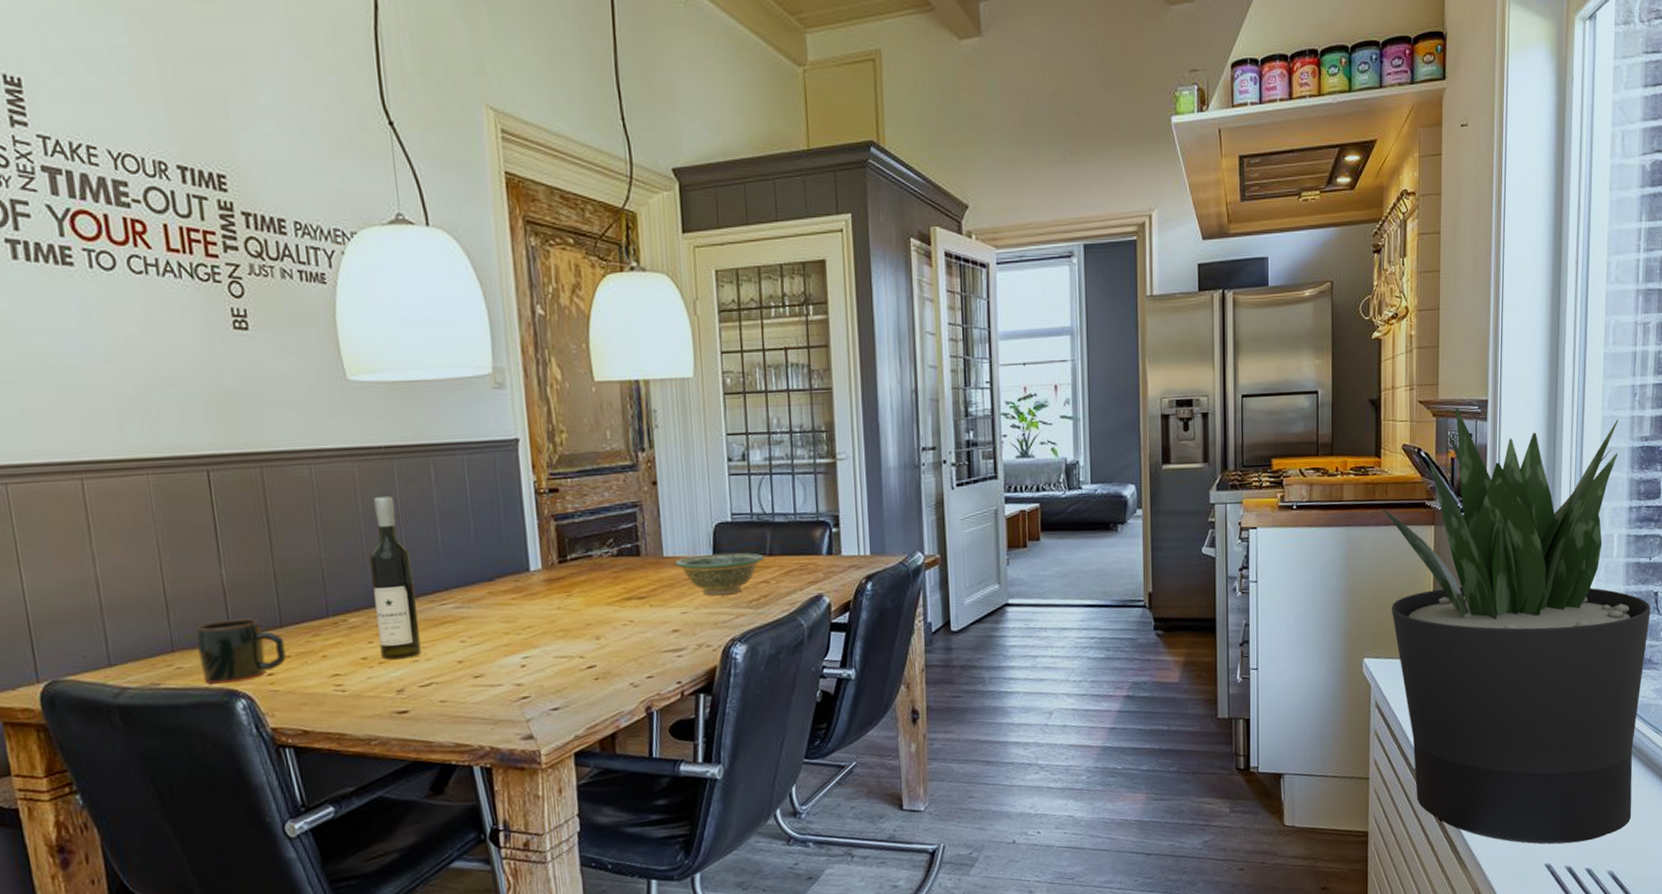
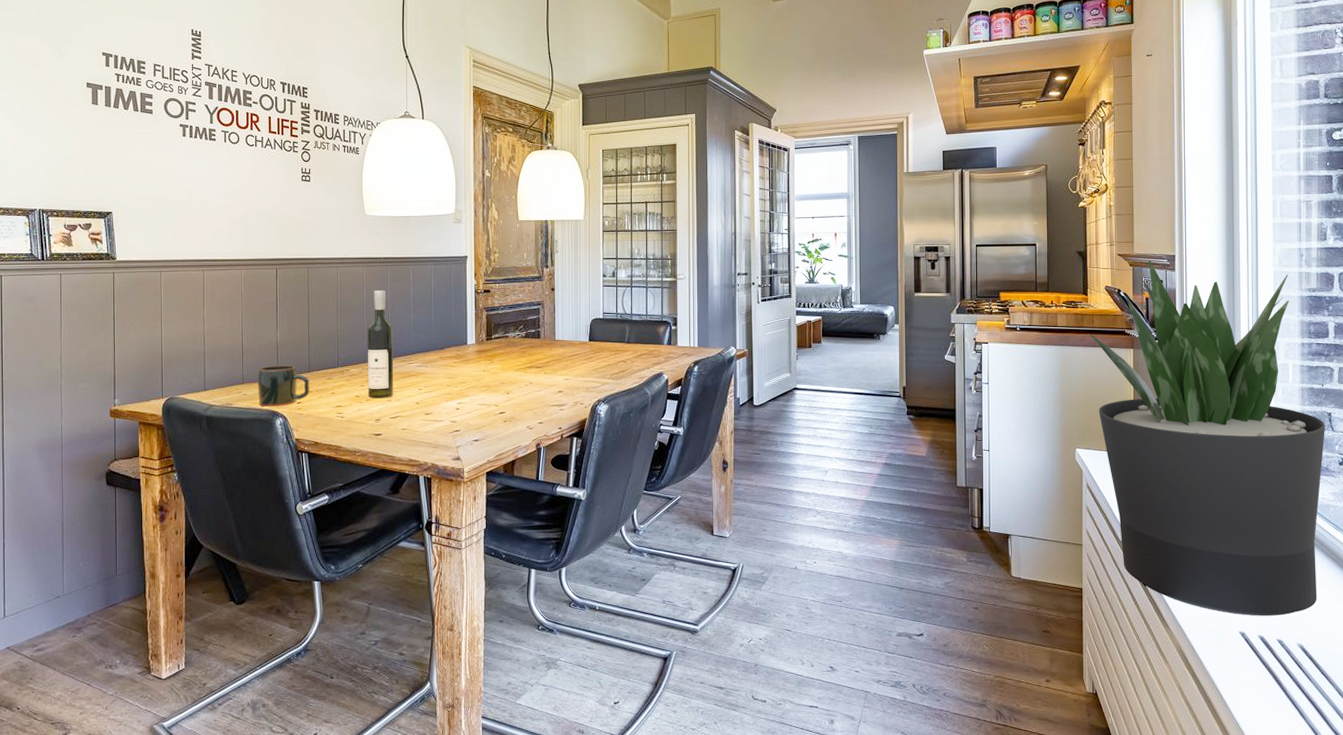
bowl: present [675,552,765,596] -> none [563,339,624,369]

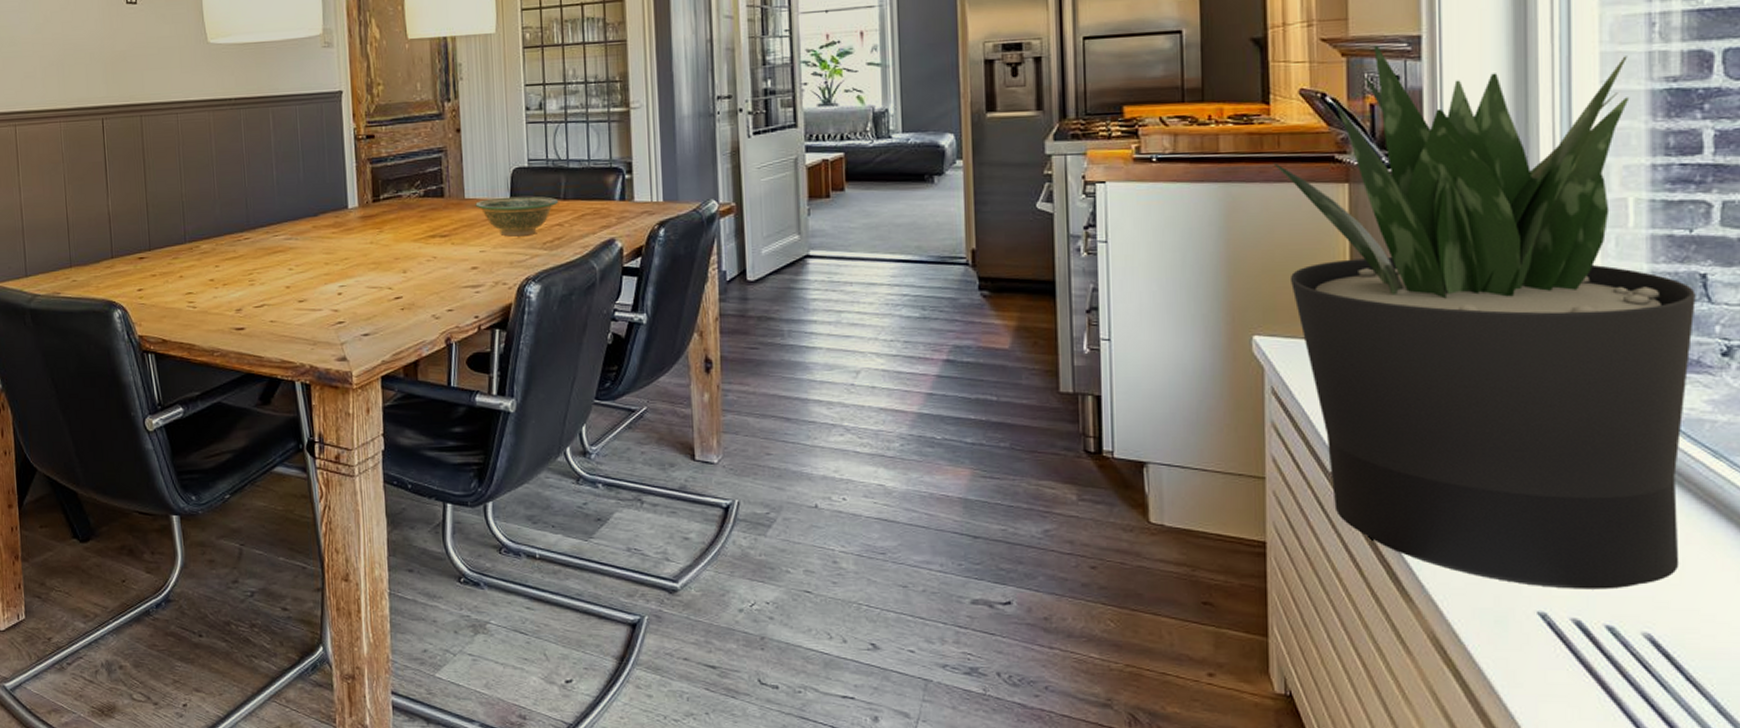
mug: present [257,365,310,408] -> none [88,241,153,297]
bottle: present [367,289,394,399] -> none [218,140,257,283]
bowl: none [563,339,624,369] -> present [475,196,559,237]

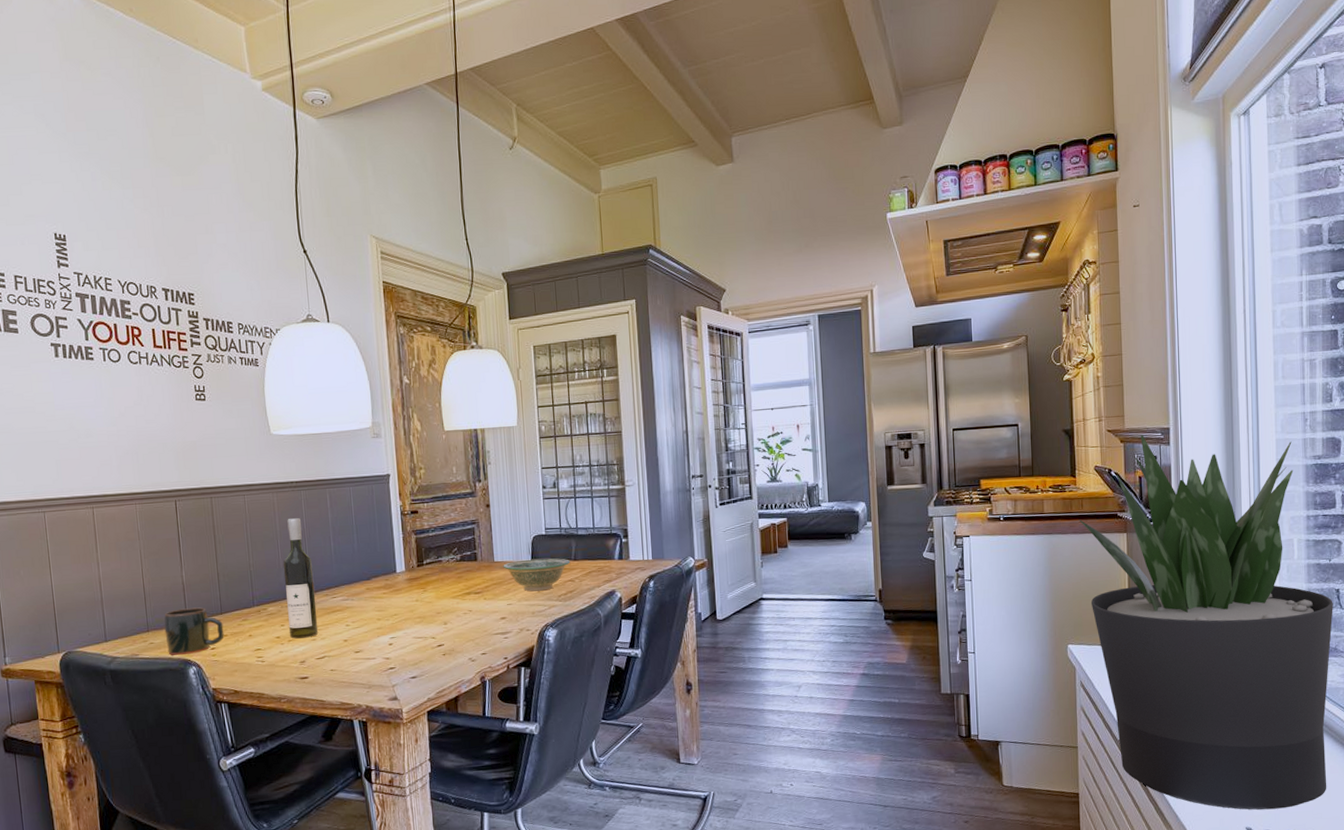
mug: none [88,241,153,297] -> present [164,607,224,656]
bottle: none [218,140,257,283] -> present [283,517,319,639]

